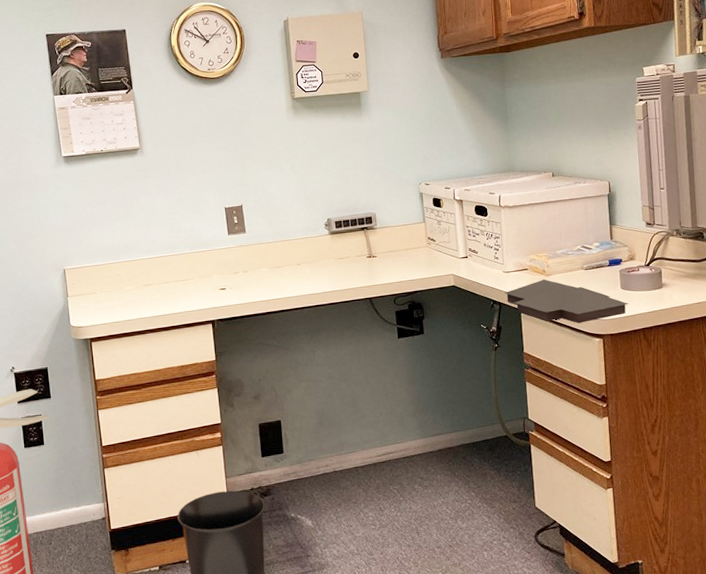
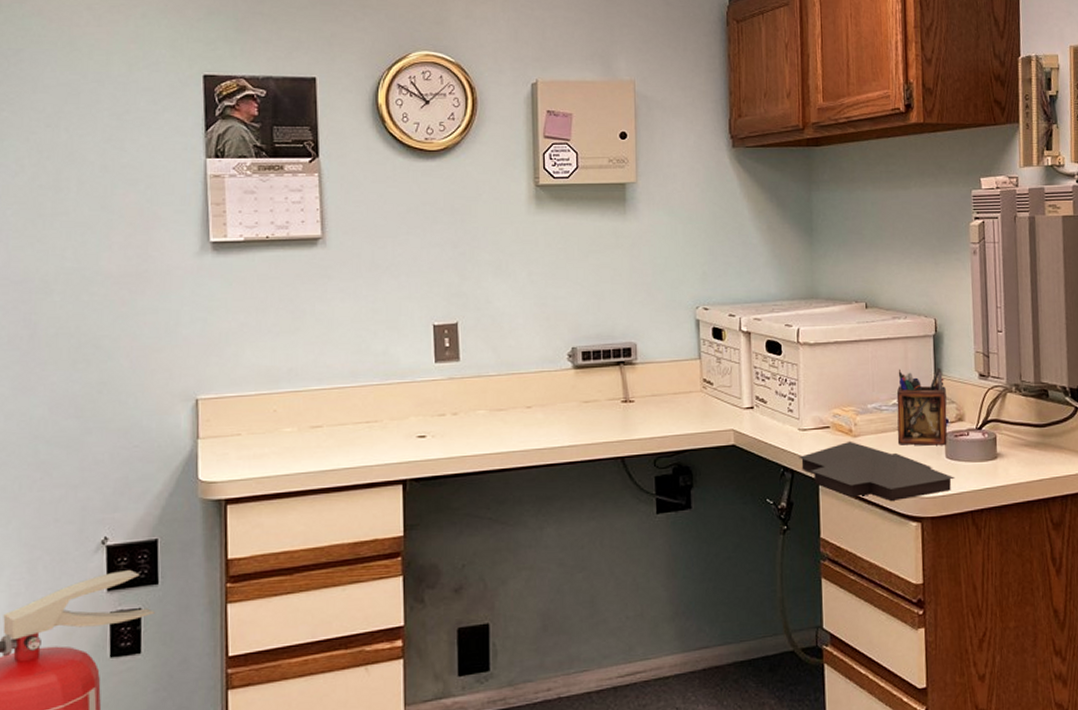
desk organizer: none [579,219,622,281] -> present [896,367,947,446]

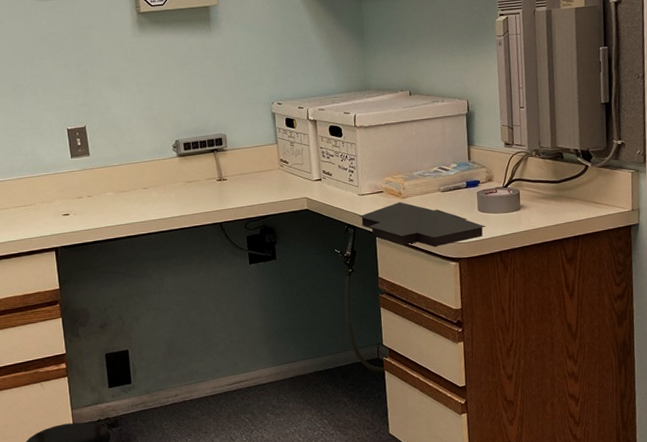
desk organizer: present [896,367,947,446] -> none [437,139,479,203]

